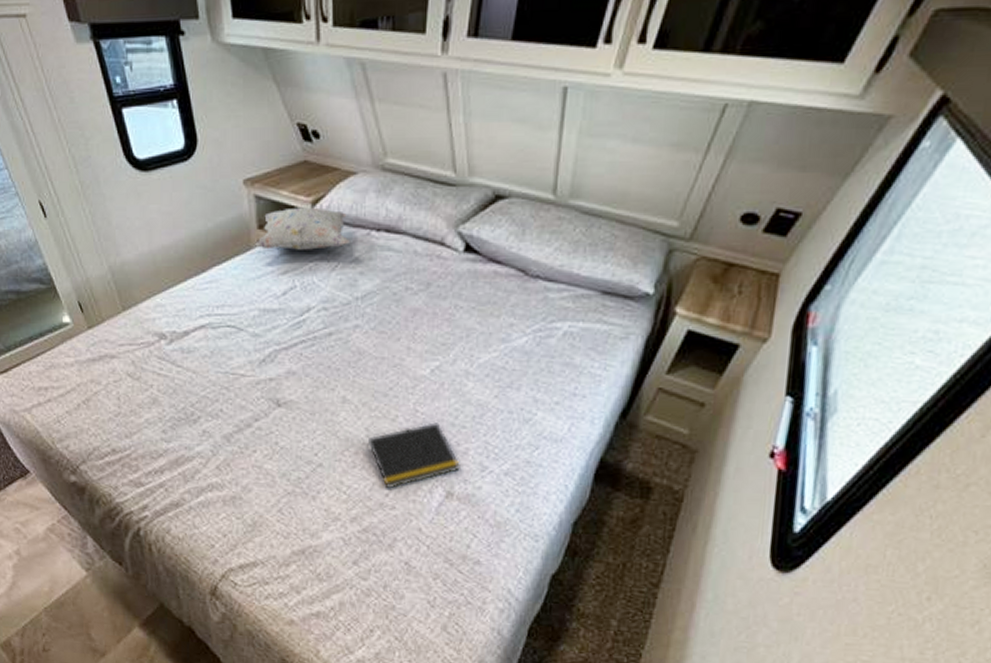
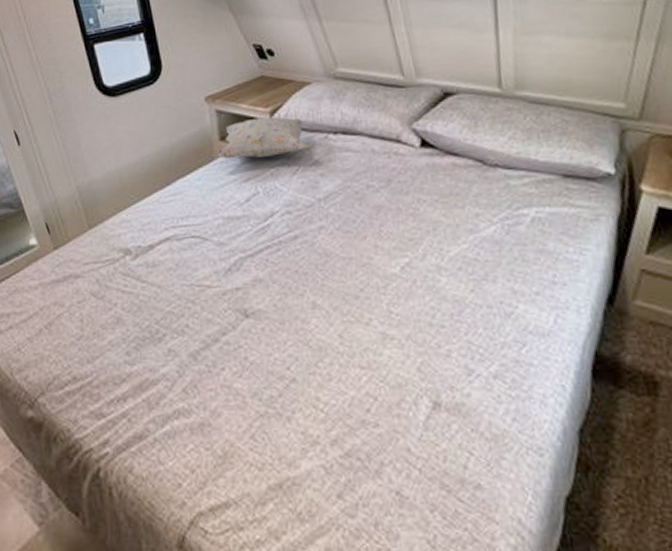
notepad: present [366,422,460,489] -> none [341,323,445,403]

